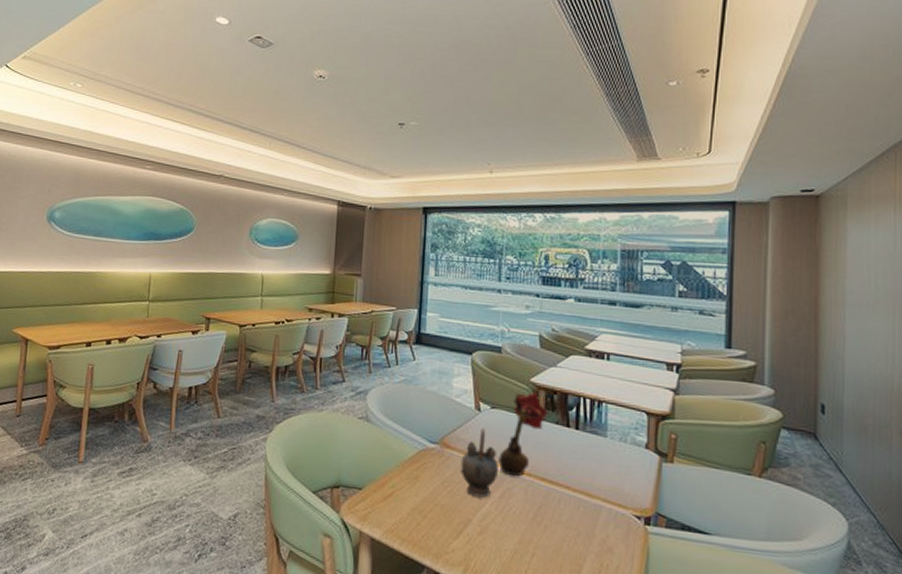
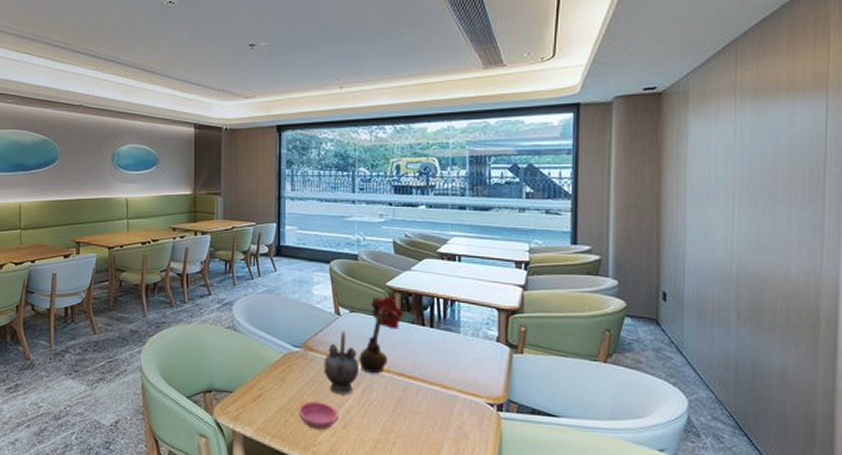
saucer: none [431,503,474,536] -> present [298,401,338,430]

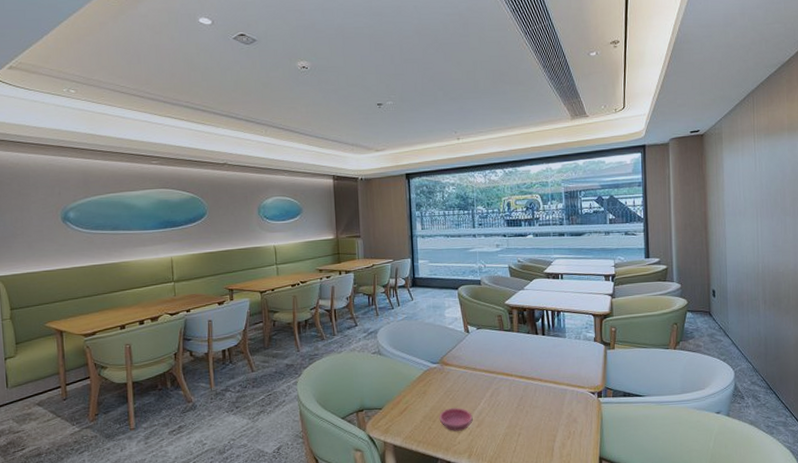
teapot: present [323,331,359,394] -> none [458,346,487,399]
flower: present [359,295,404,374] -> none [487,312,521,379]

